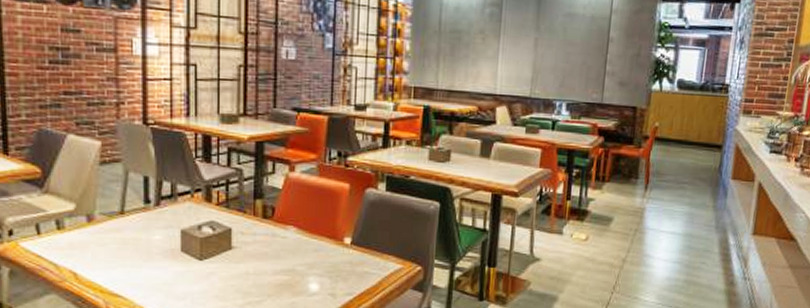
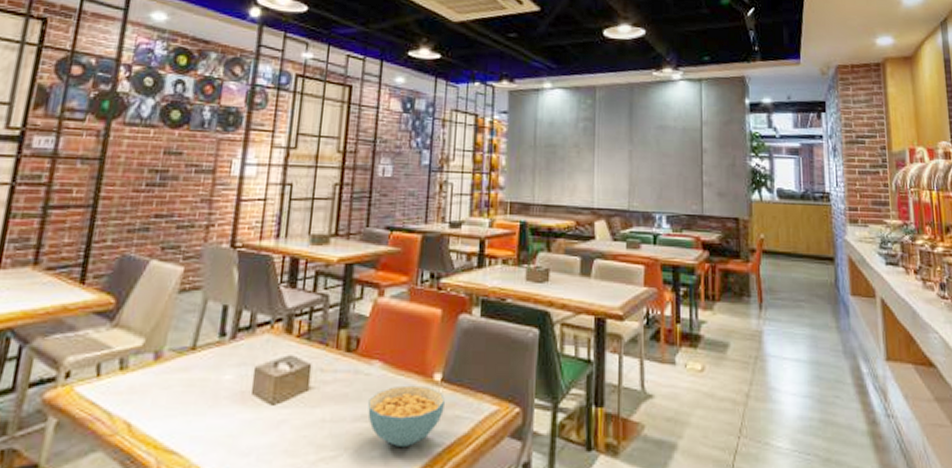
cereal bowl: none [286,247,356,296] -> present [368,385,446,448]

